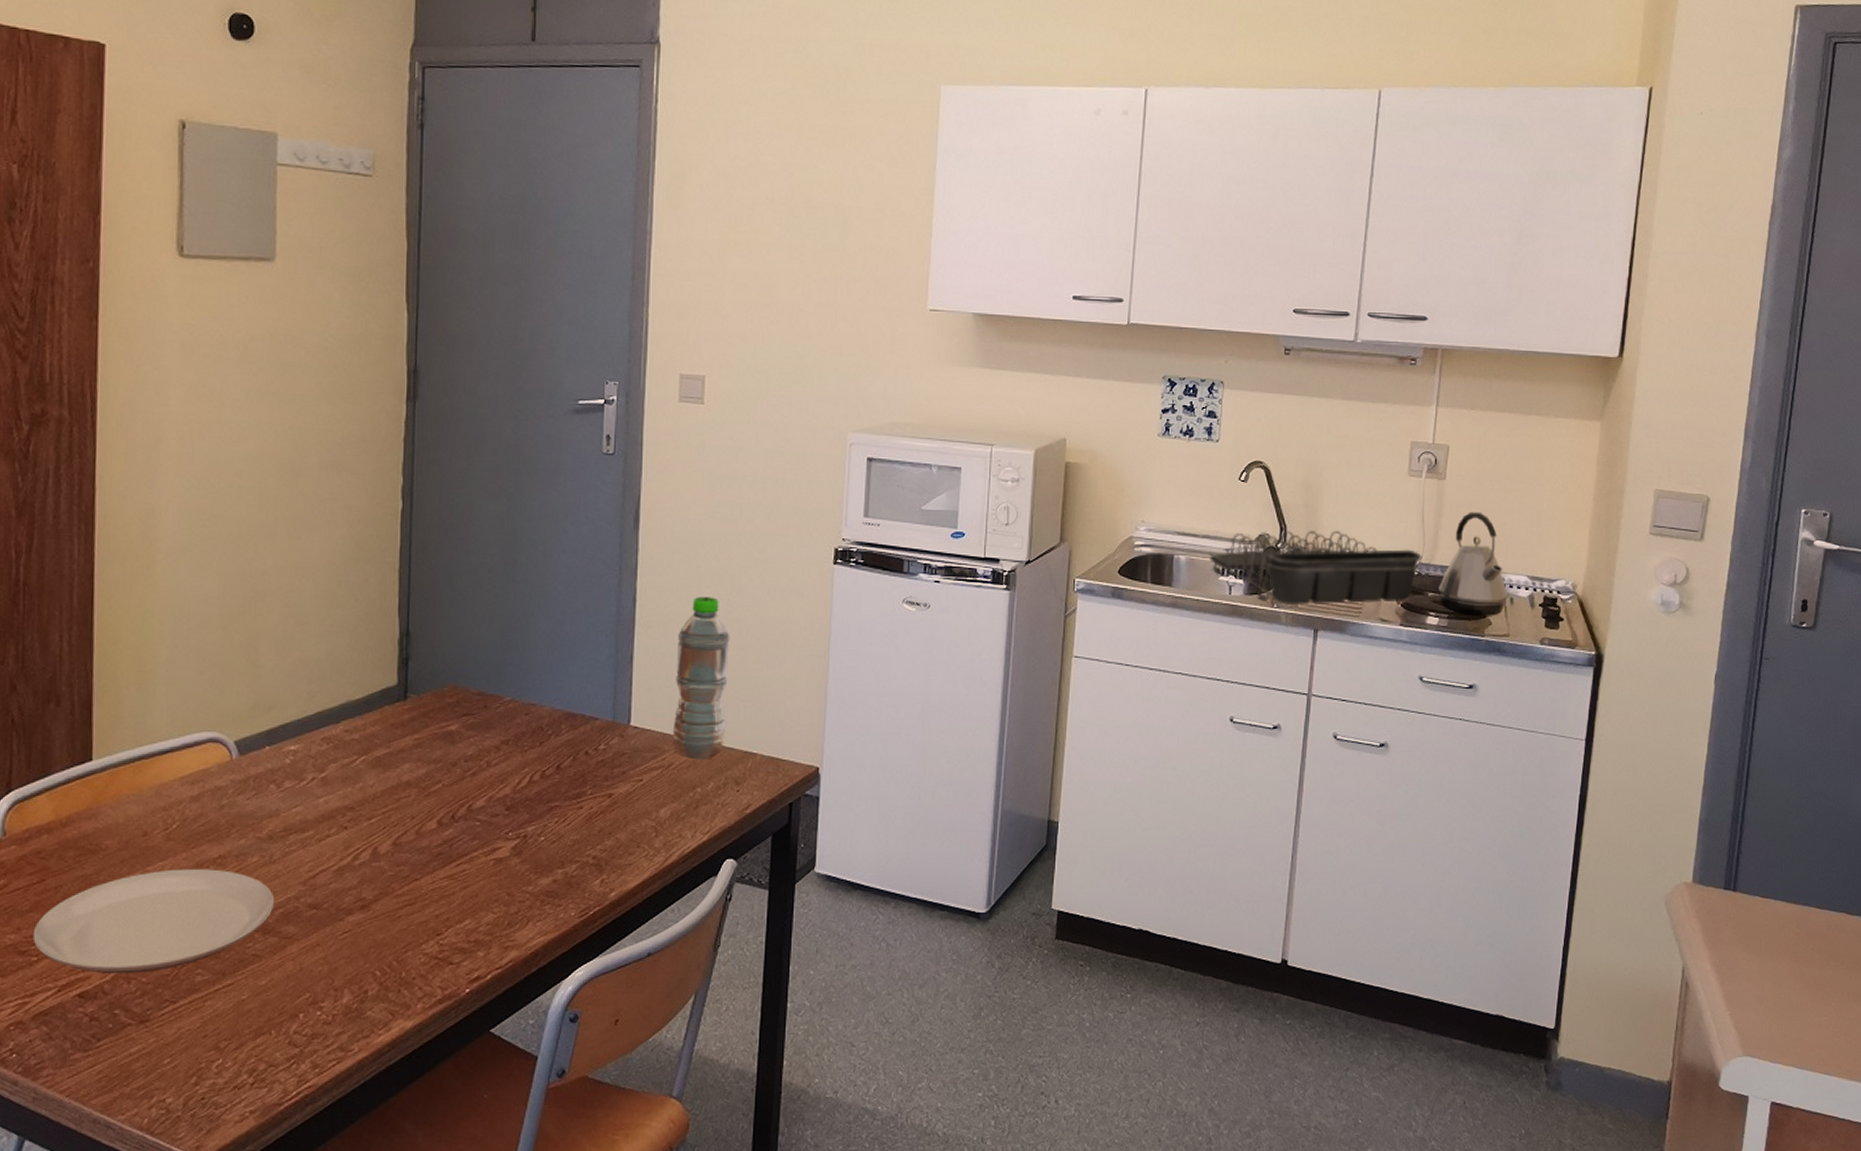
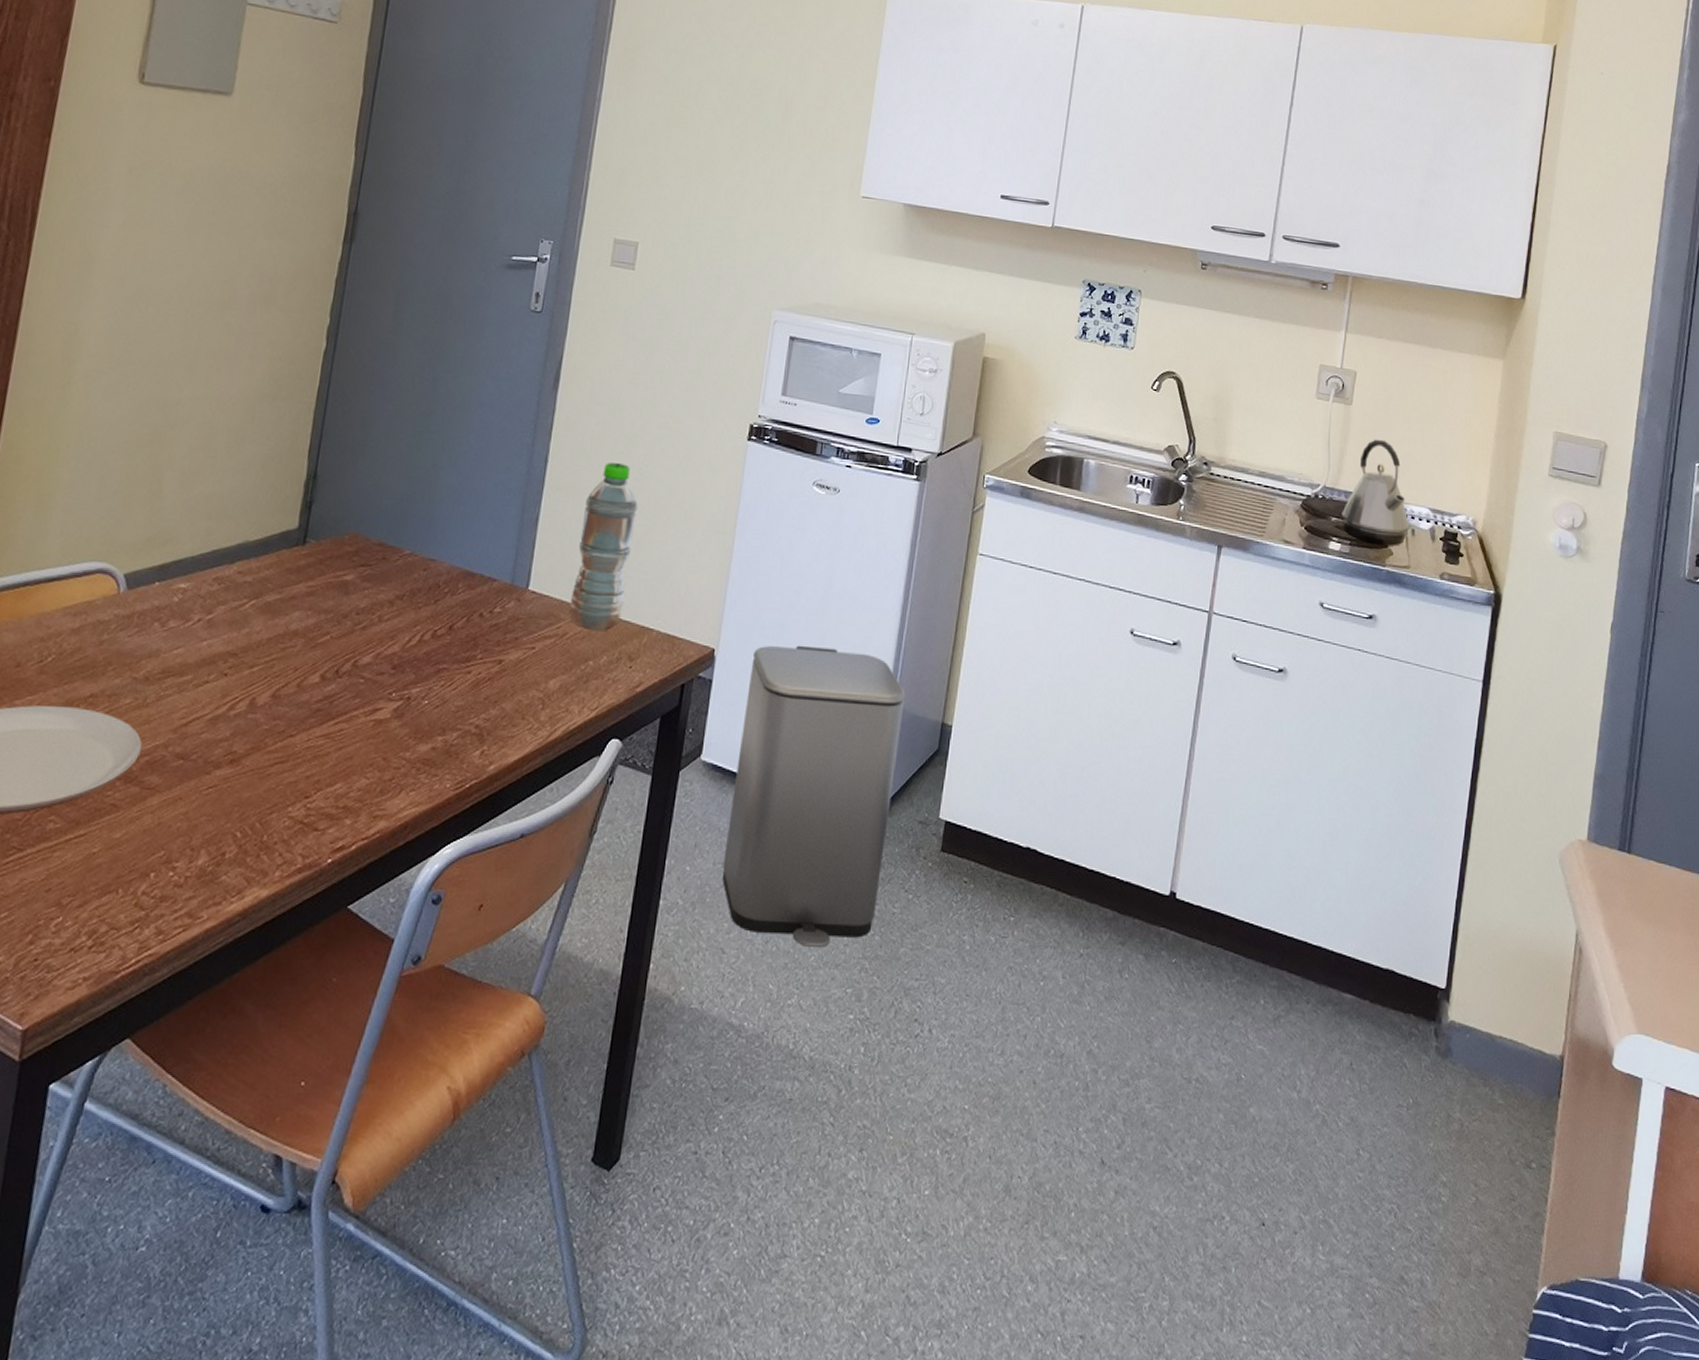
pedal bin: none [845,757,1010,1036] -> present [722,645,906,948]
dish rack: present [1208,530,1422,606] -> none [1117,442,1327,524]

